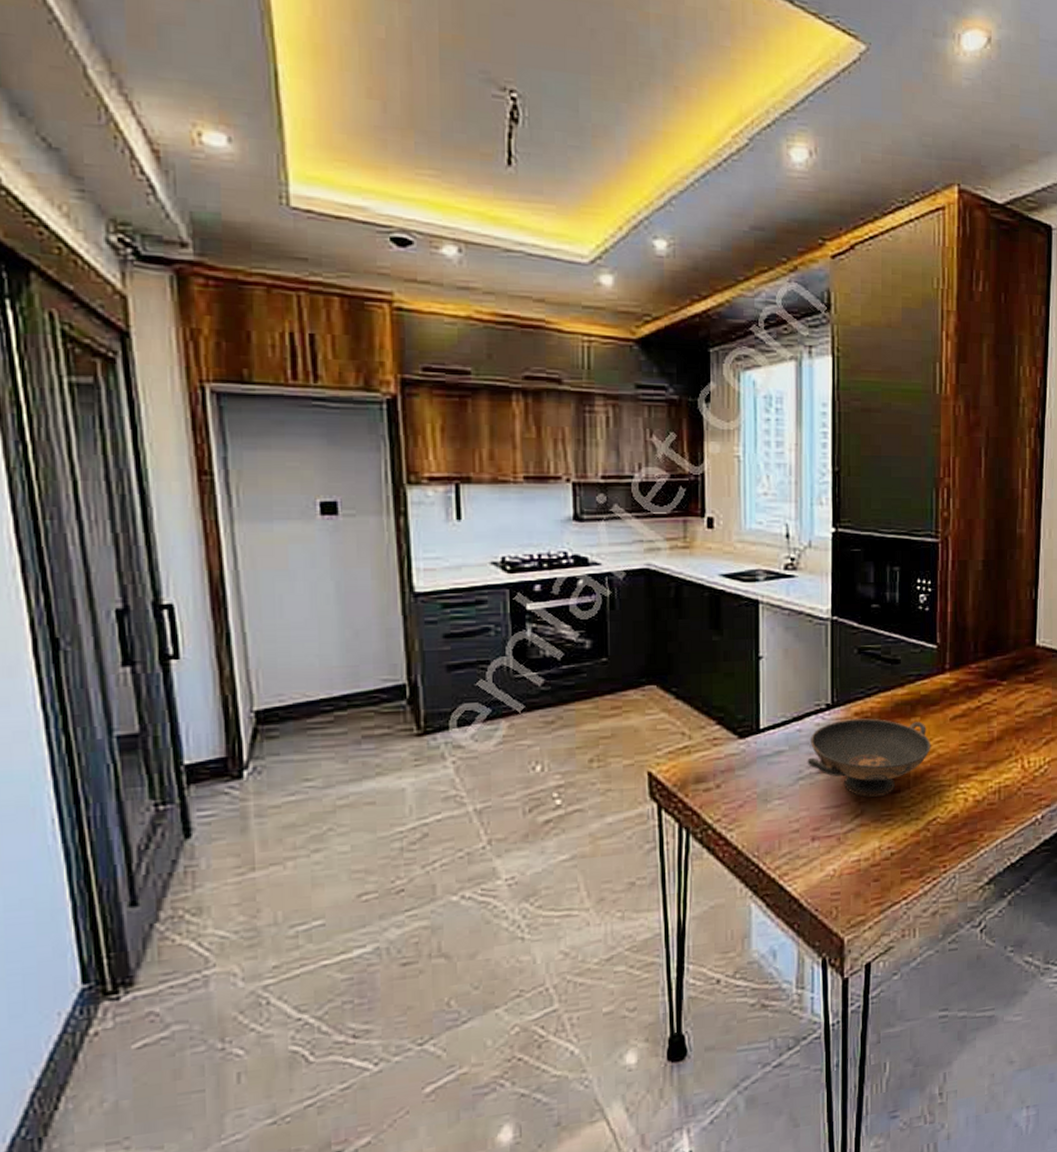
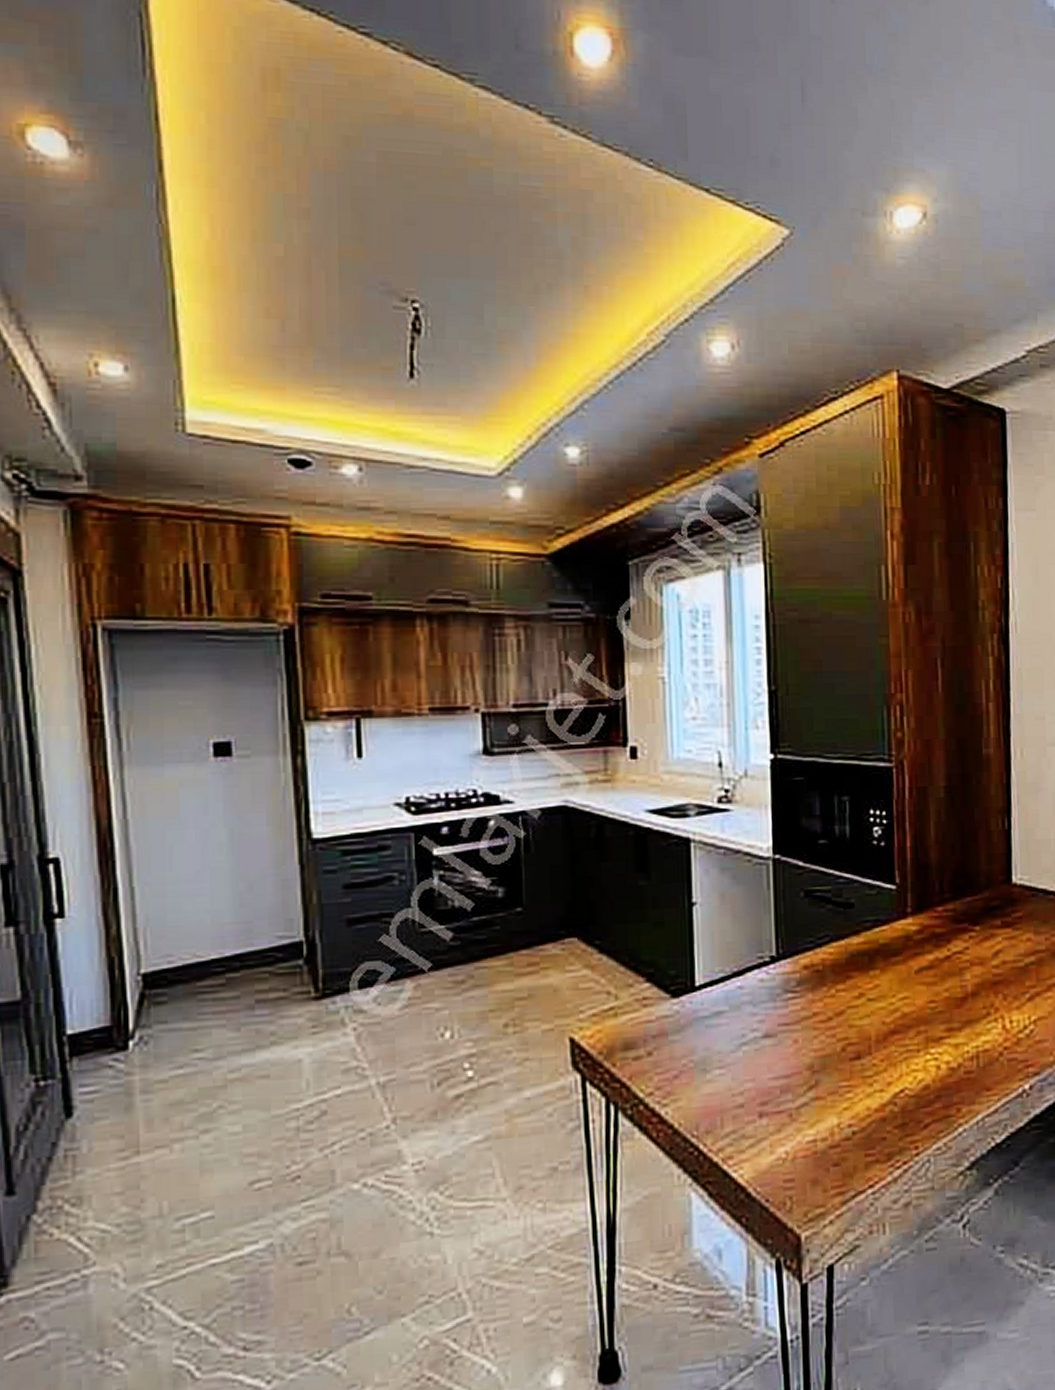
decorative bowl: present [807,718,931,797] -> none [750,972,895,1065]

